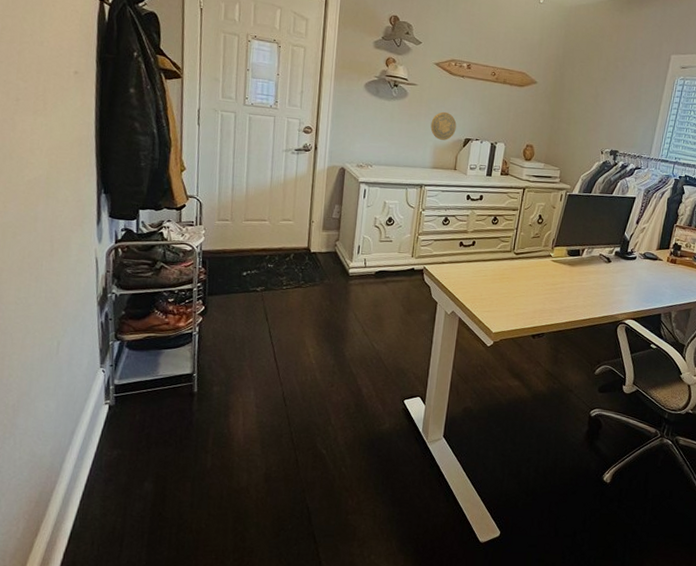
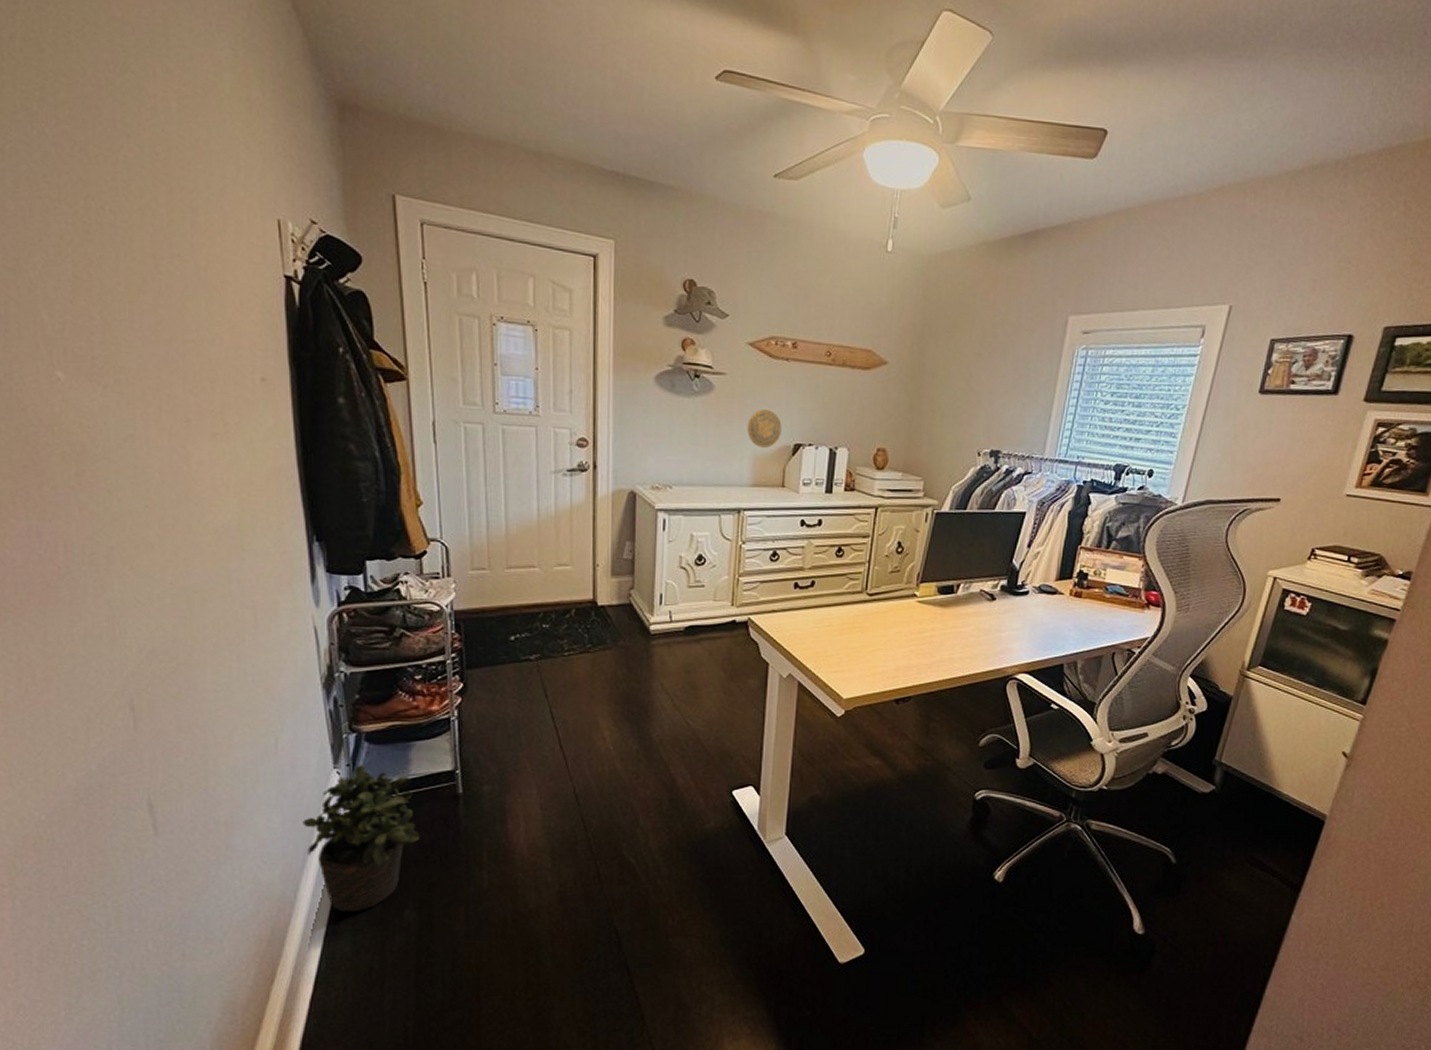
potted plant: none [72,366,162,482] -> present [303,765,420,912]

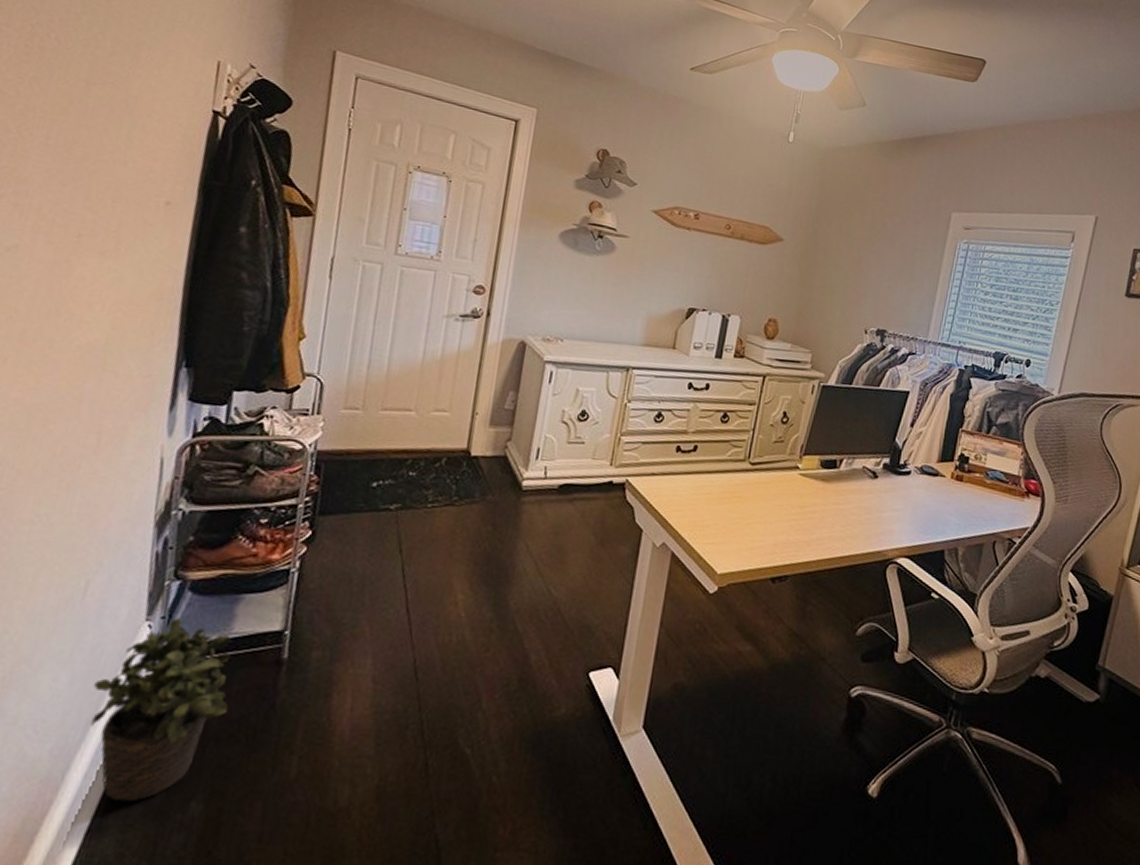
decorative plate: present [747,408,782,448] -> none [643,272,678,310]

